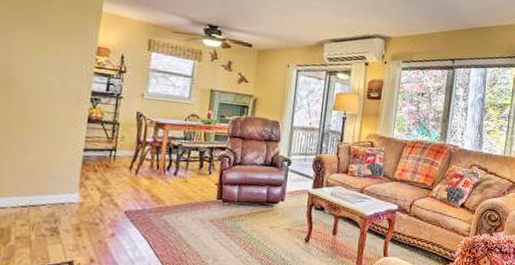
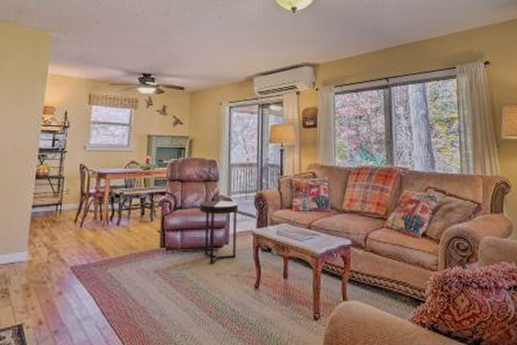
side table: none [258,159,297,219] -> present [199,200,238,265]

